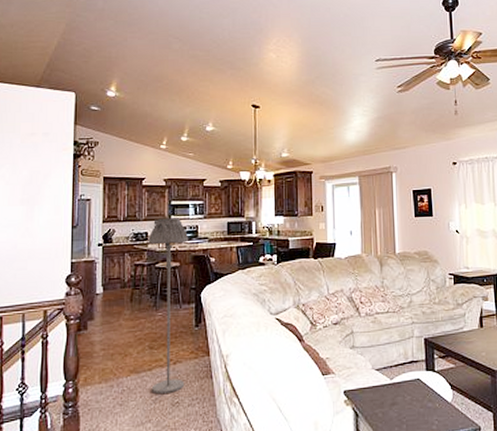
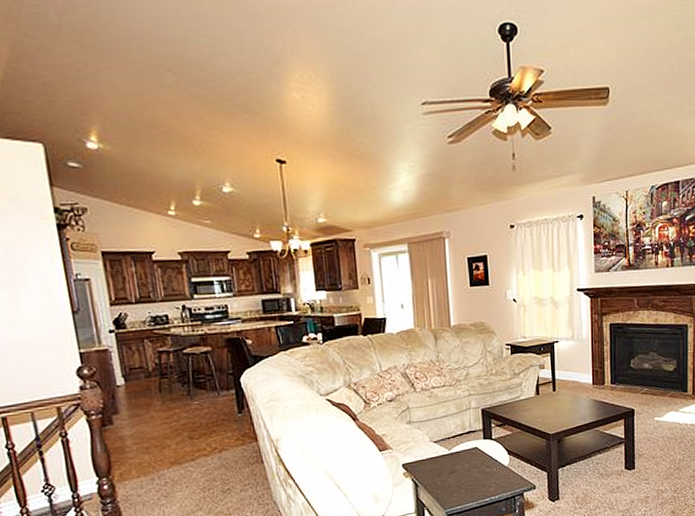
floor lamp: present [148,217,189,394] -> none [169,297,233,483]

